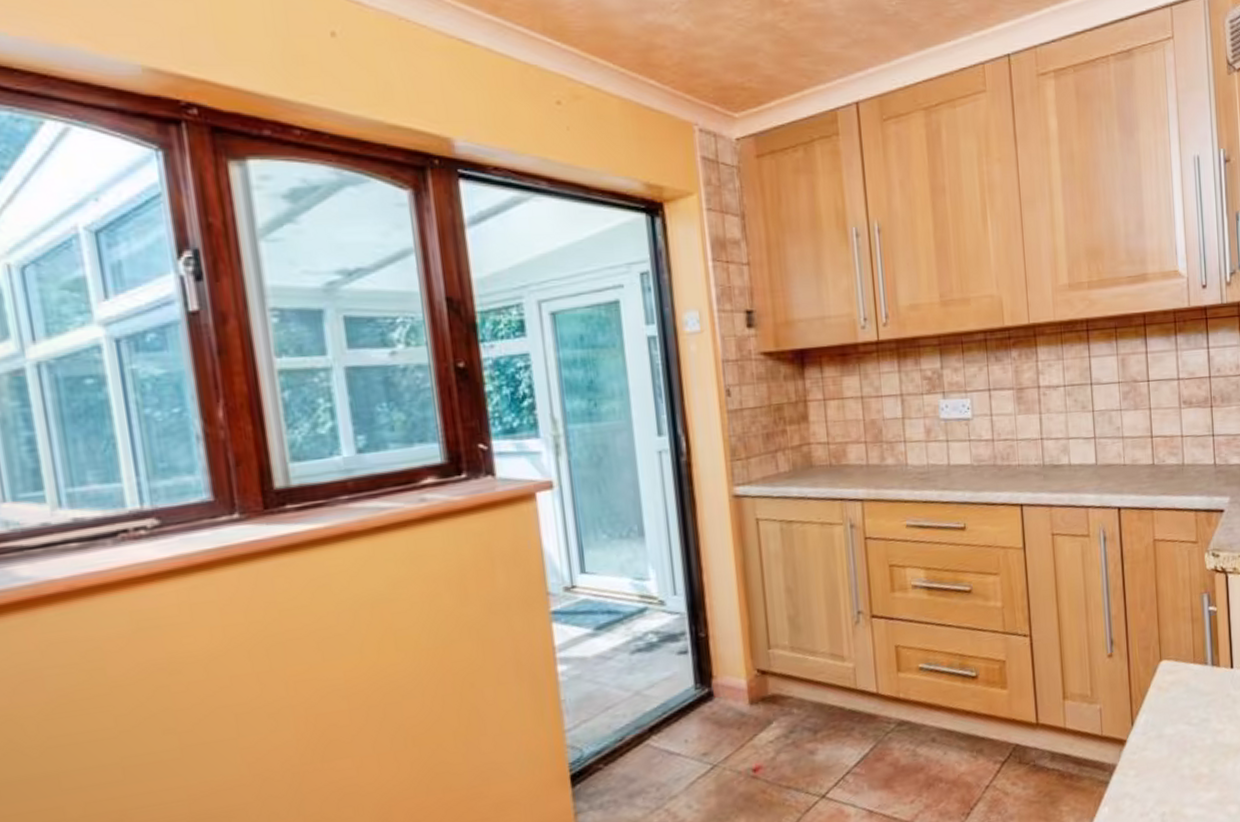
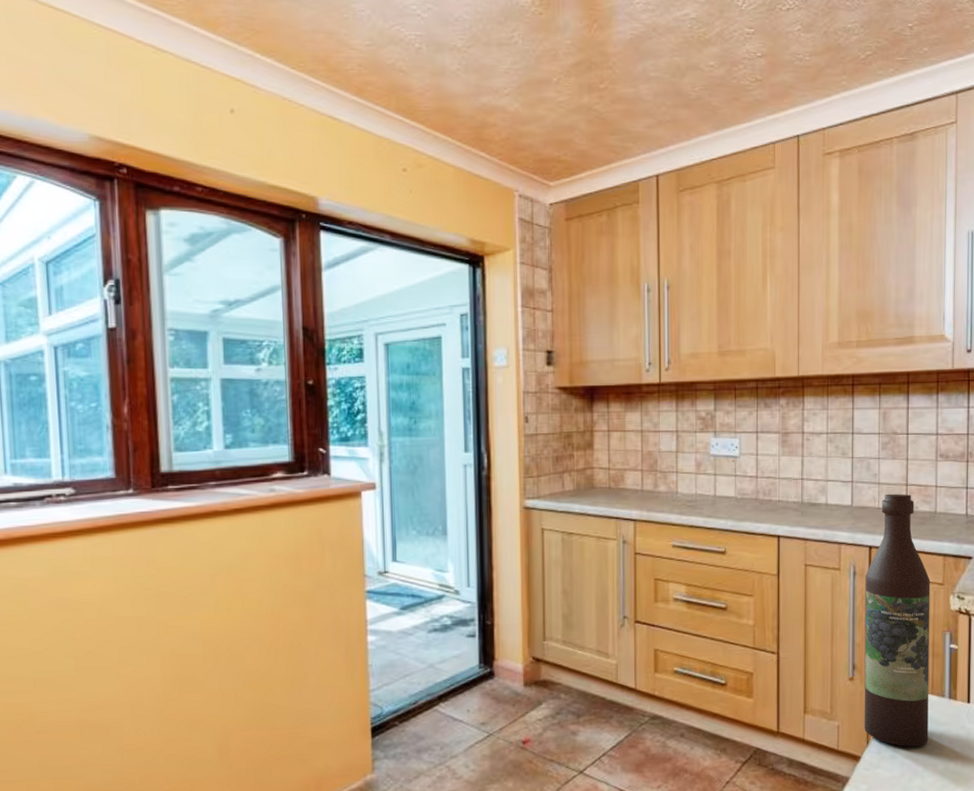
wine bottle: none [1116,446,1194,724] -> present [864,493,931,747]

